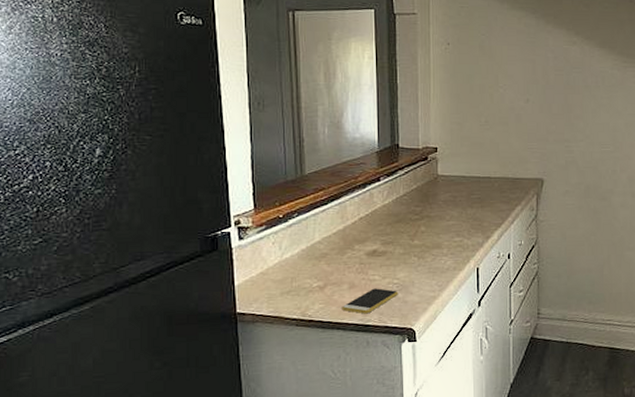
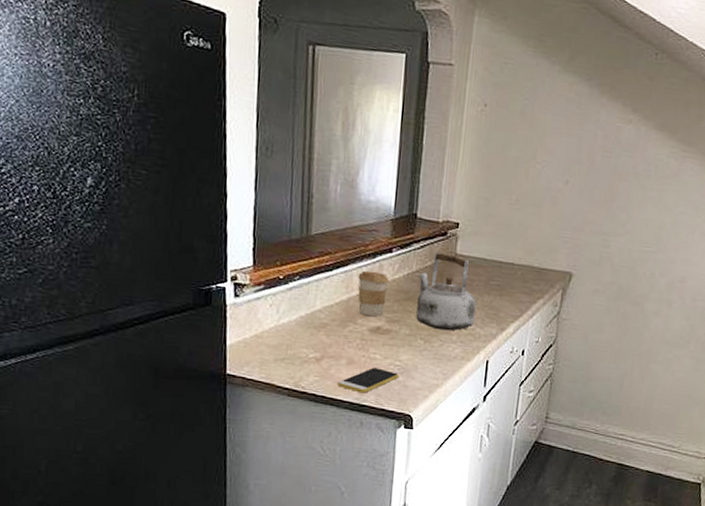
coffee cup: none [351,200,380,241] -> present [358,270,389,316]
kettle: none [405,175,462,246] -> present [416,251,477,331]

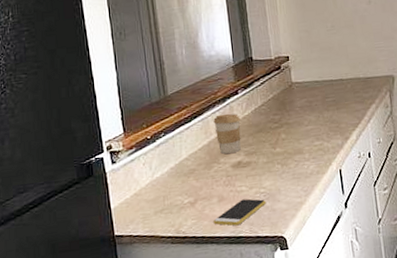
kettle: present [416,251,477,331] -> none [263,84,321,152]

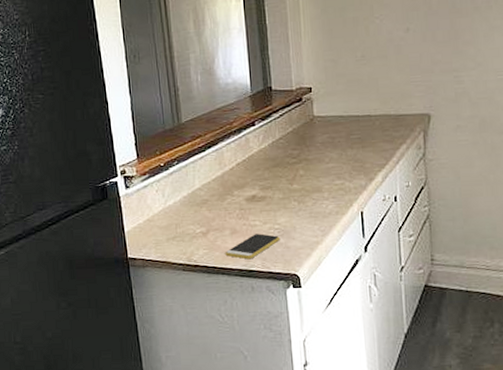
coffee cup: present [213,114,241,154] -> none [228,145,256,186]

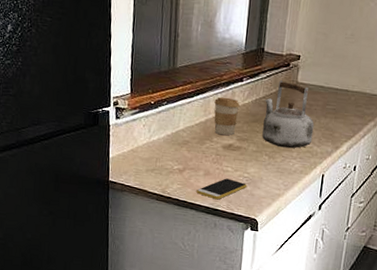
coffee cup: none [228,145,256,186] -> present [214,96,240,135]
kettle: none [281,117,343,190] -> present [262,80,315,149]

